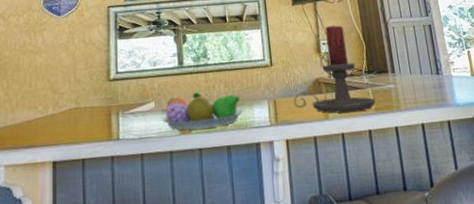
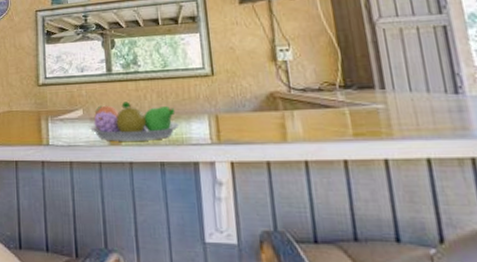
candle holder: present [293,25,376,114] -> none [240,27,355,137]

